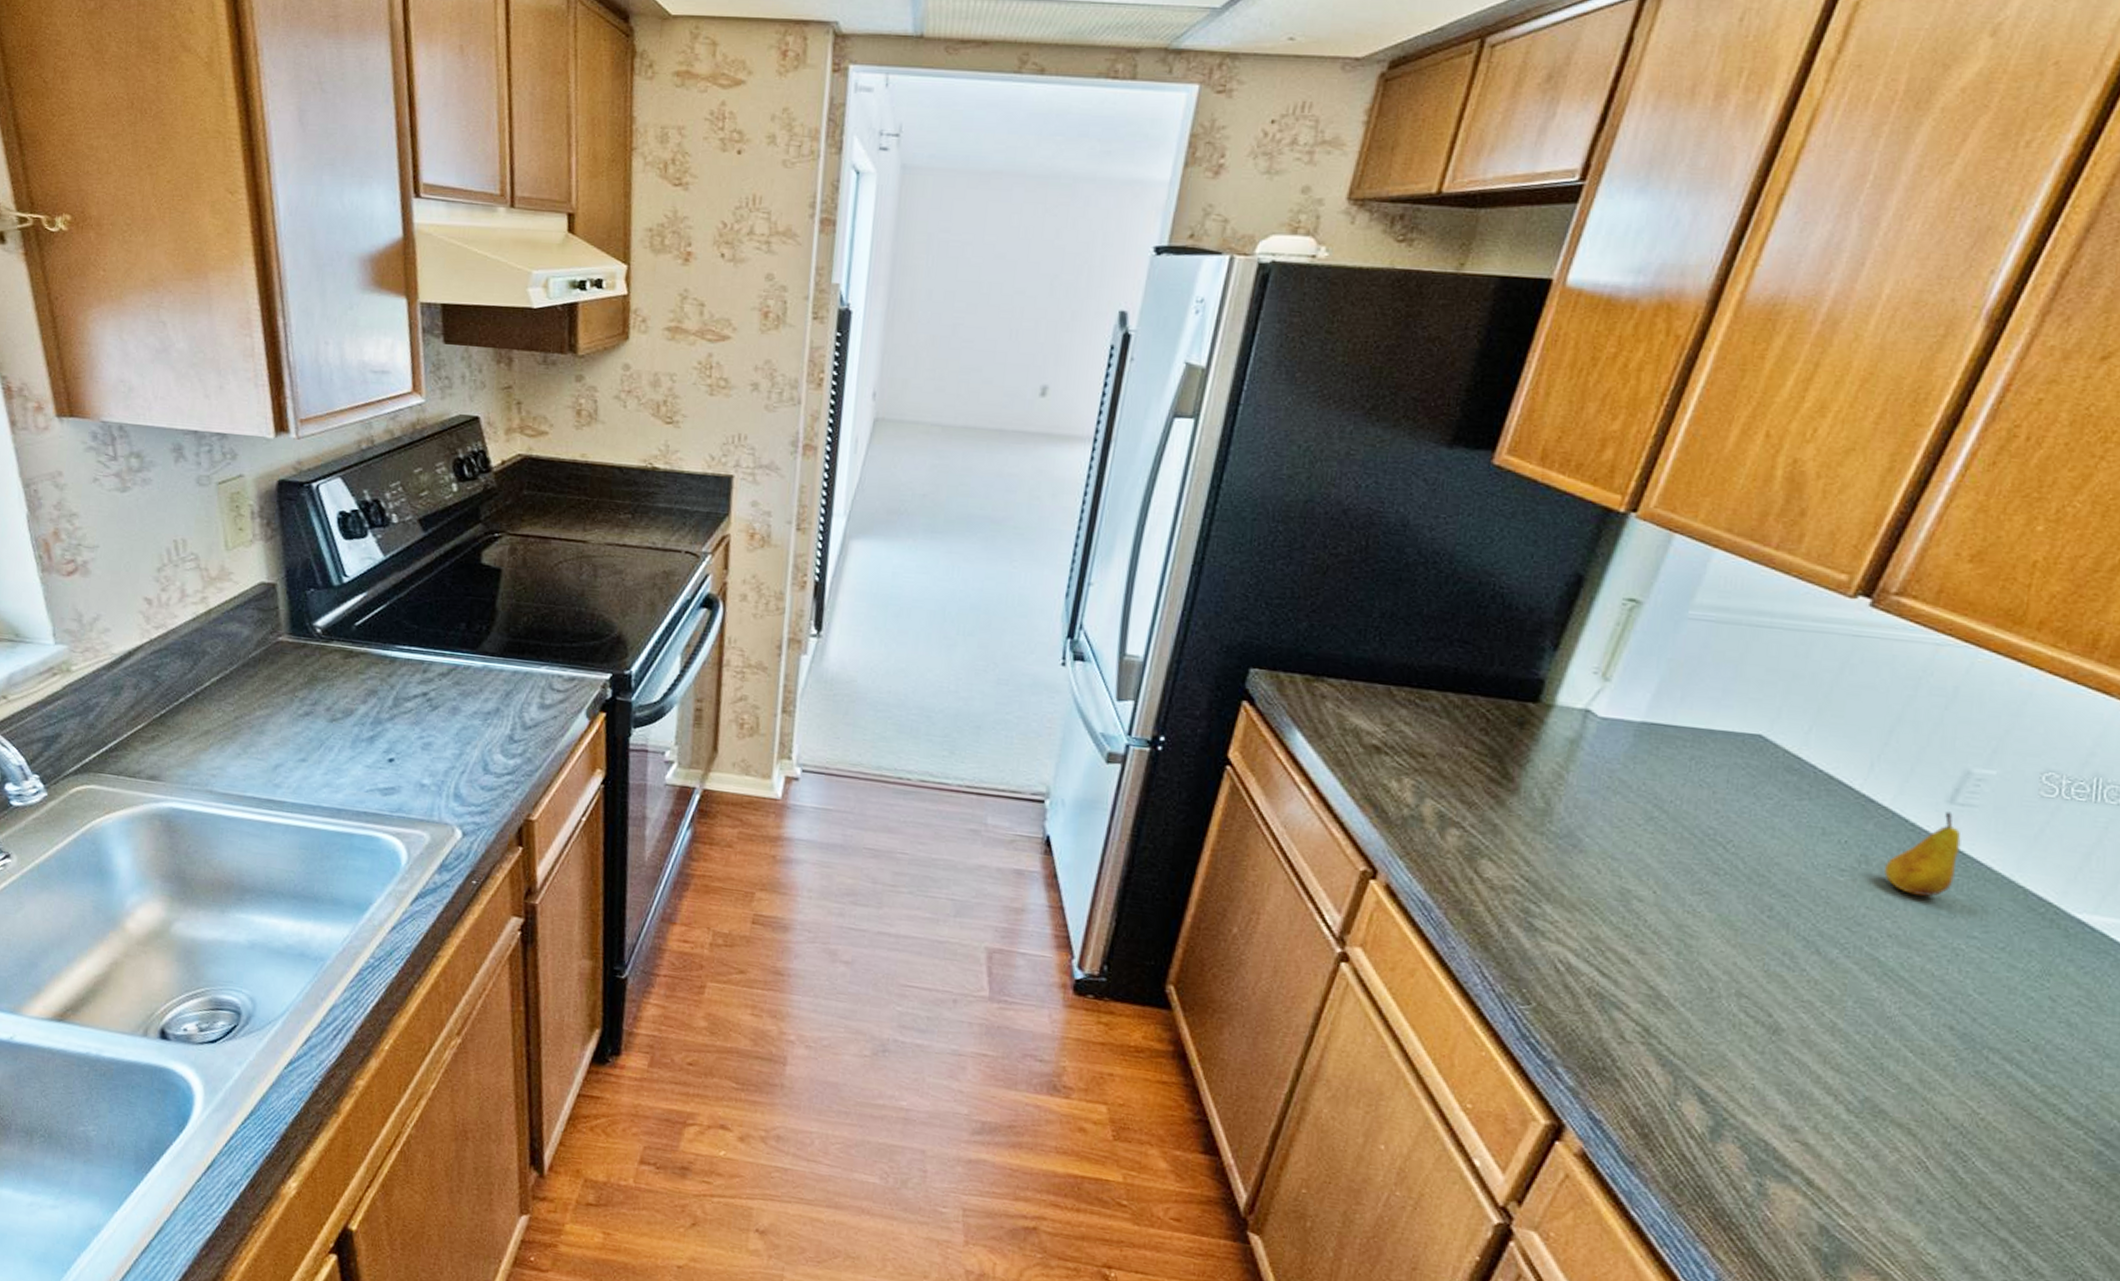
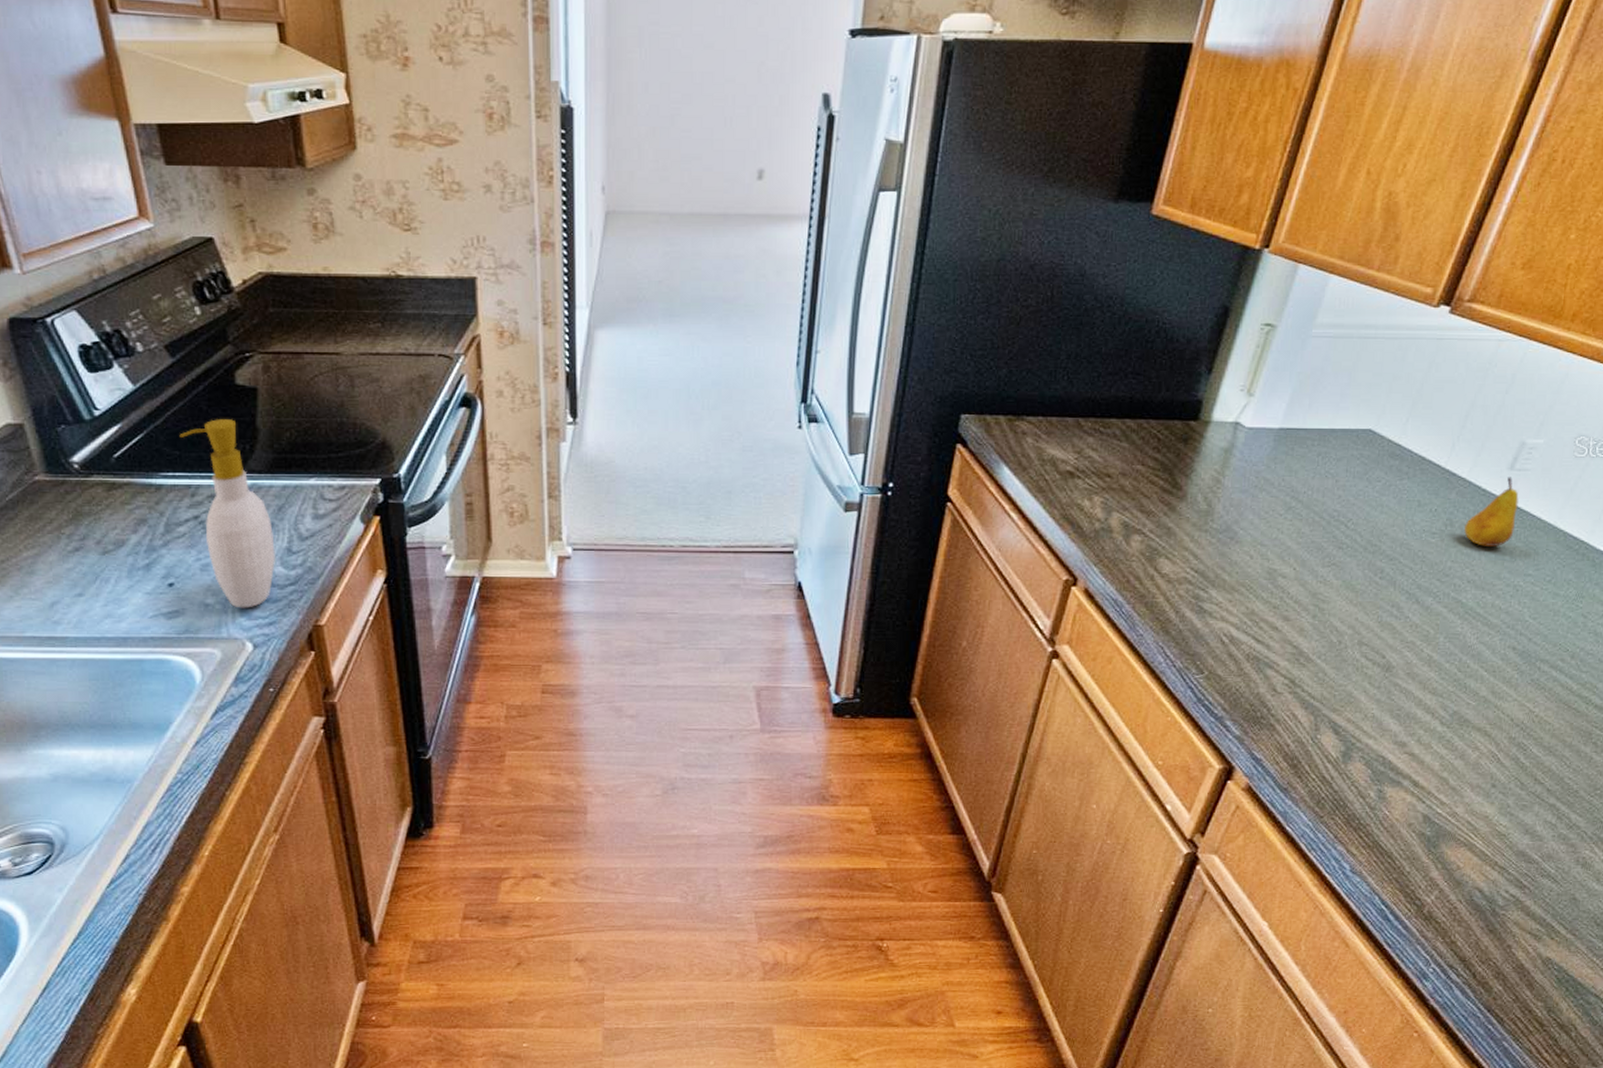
soap bottle: none [420,596,499,794] -> present [179,419,275,608]

